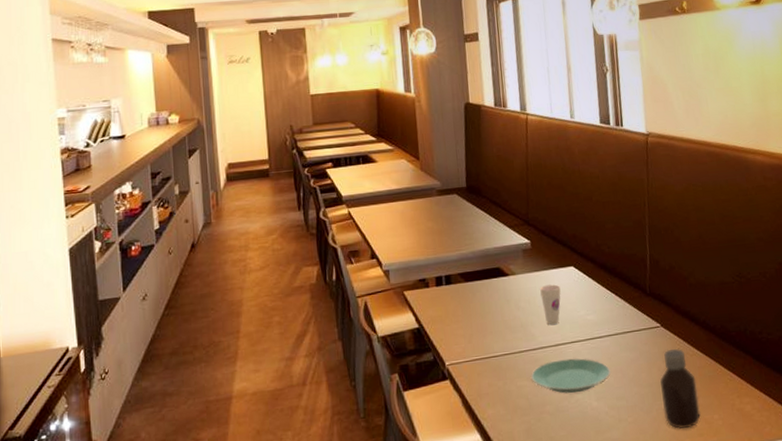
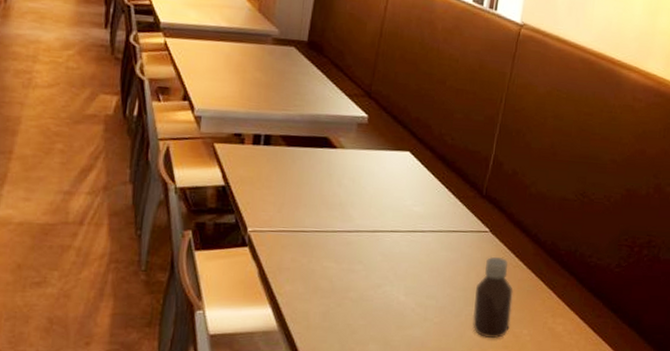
plate: present [531,358,611,394] -> none [339,247,426,284]
cup: present [540,284,561,326] -> none [367,166,391,210]

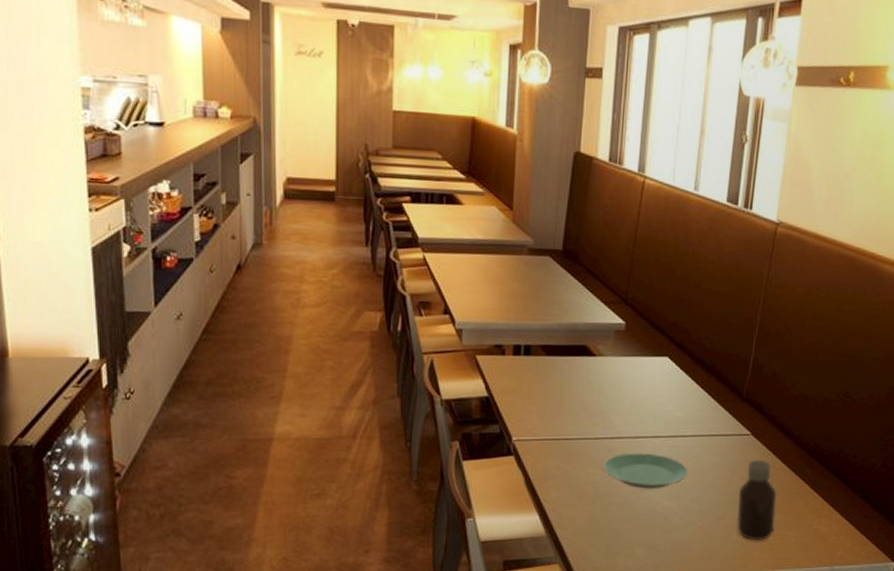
plate: none [339,247,426,284] -> present [603,453,689,489]

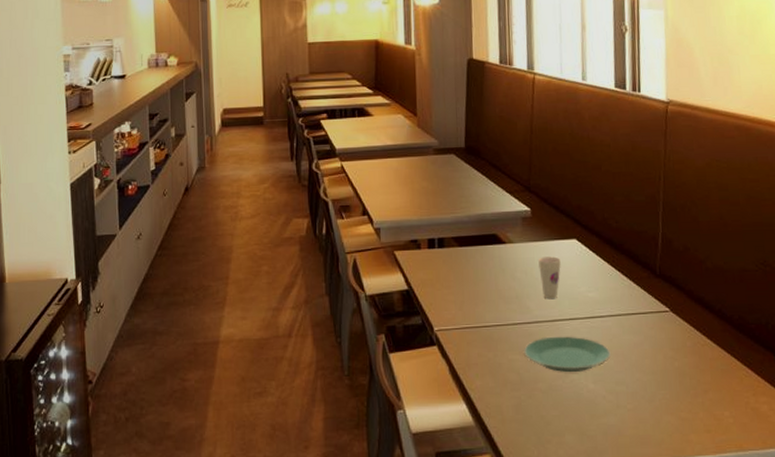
cup: none [627,372,650,416] -> present [538,256,561,300]
bottle: present [736,459,777,541] -> none [666,336,709,423]

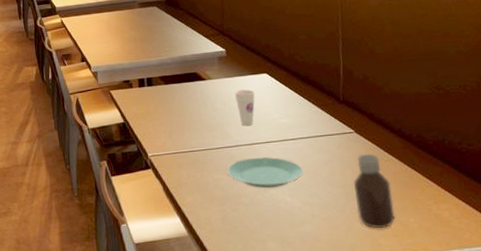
bottle: none [666,336,709,423] -> present [354,153,395,229]

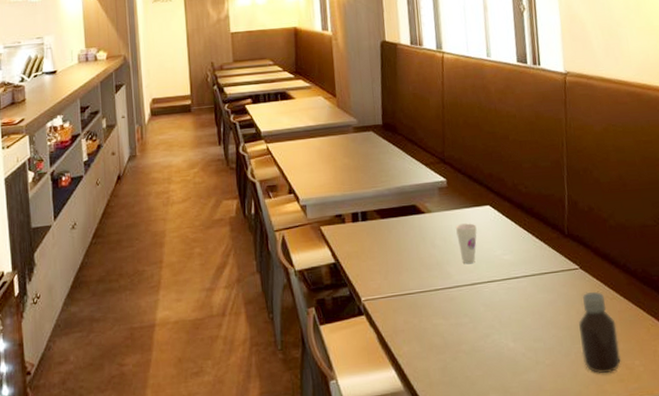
plate: present [227,157,304,189] -> none [447,298,528,333]

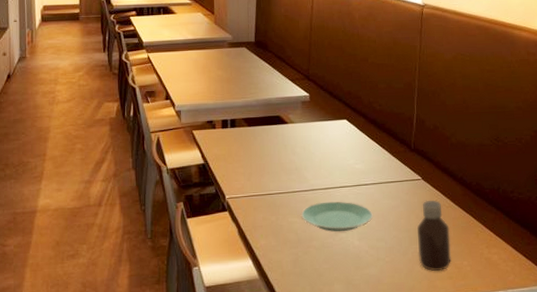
plate: none [447,298,528,333] -> present [301,201,373,232]
cup: present [456,223,477,264] -> none [315,134,334,171]

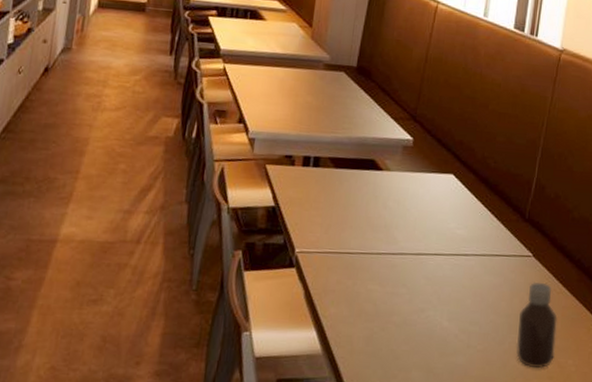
plate: present [301,201,373,232] -> none [384,270,470,309]

